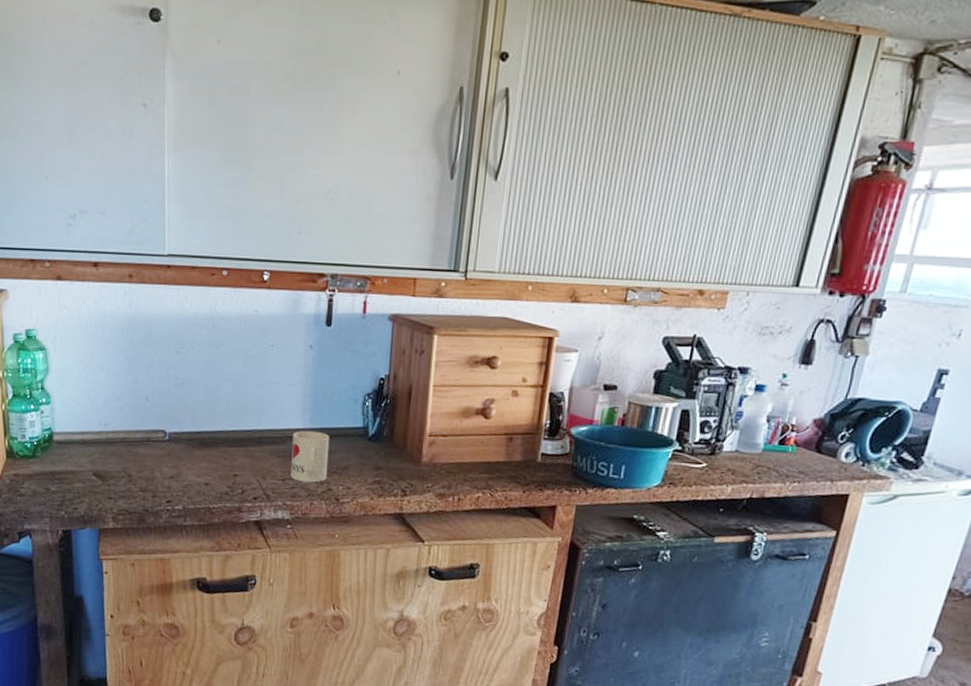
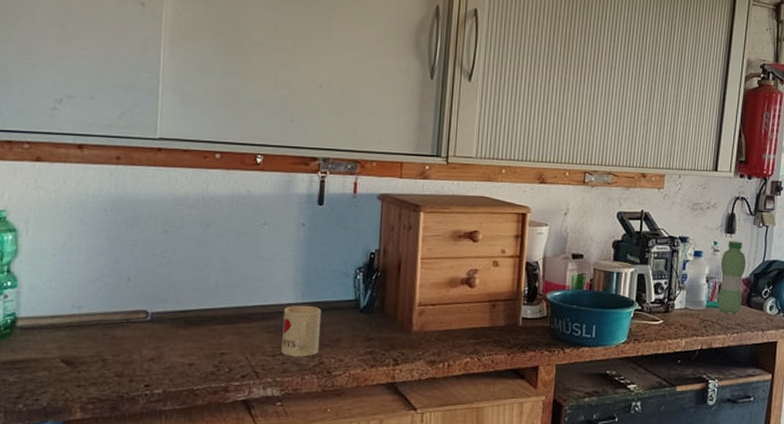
water bottle: none [777,373,822,461] -> present [717,241,746,315]

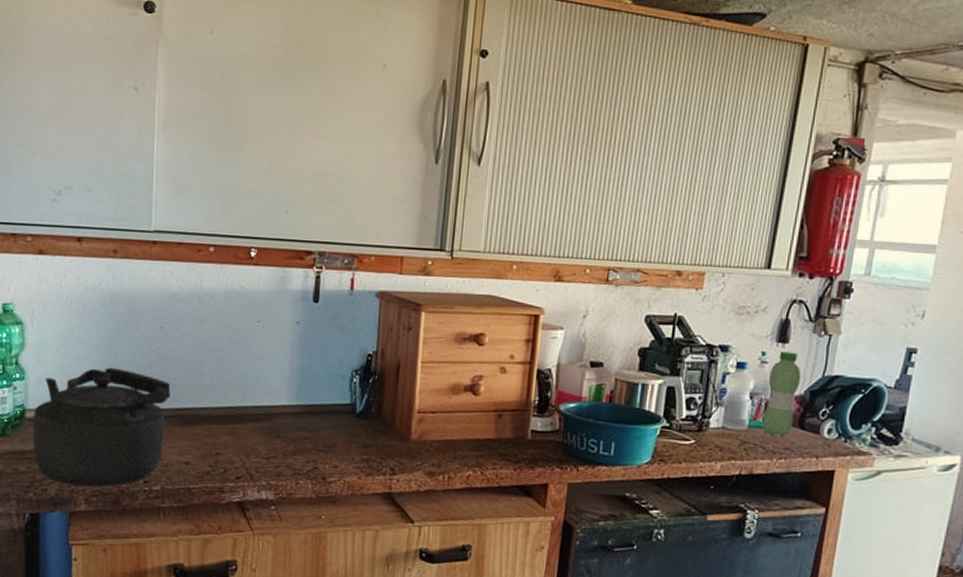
kettle: none [24,272,175,394] -> present [32,367,171,487]
mug: present [281,305,322,357] -> none [275,407,317,461]

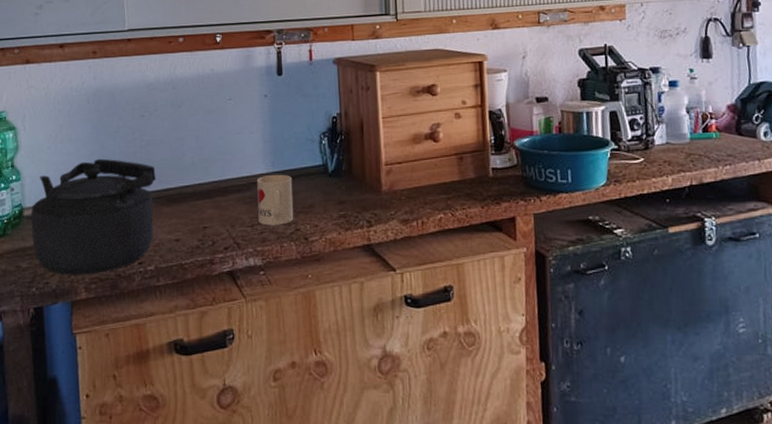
mug: none [275,407,317,461] -> present [256,174,294,226]
water bottle: present [762,351,801,437] -> none [700,66,731,145]

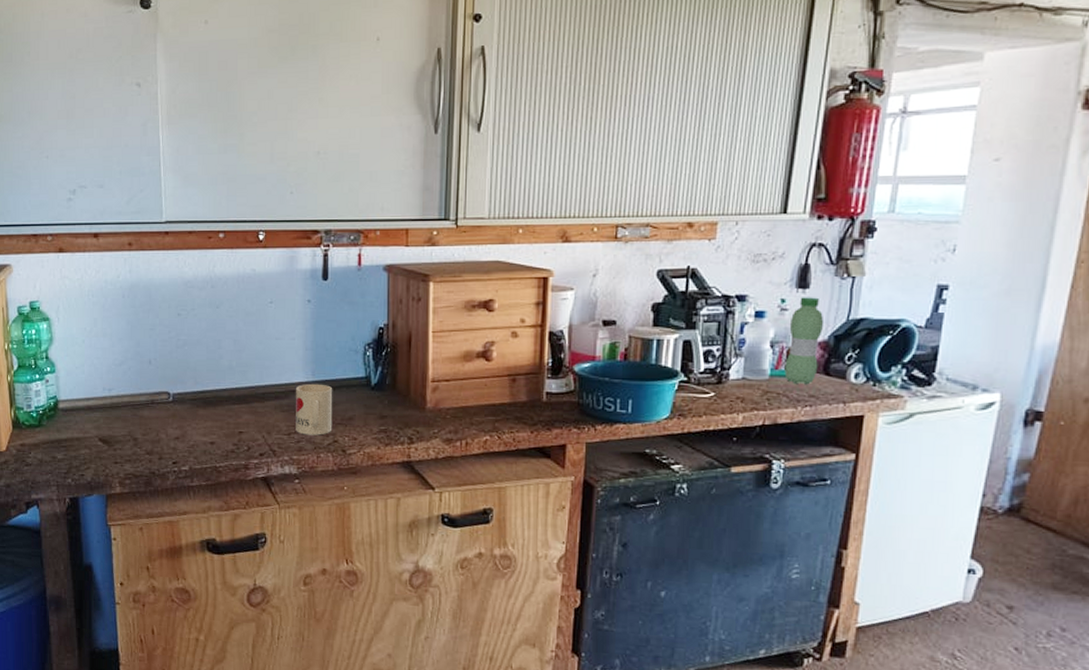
kettle: present [31,158,156,275] -> none [66,356,192,470]
water bottle: none [700,66,731,145] -> present [784,297,823,385]

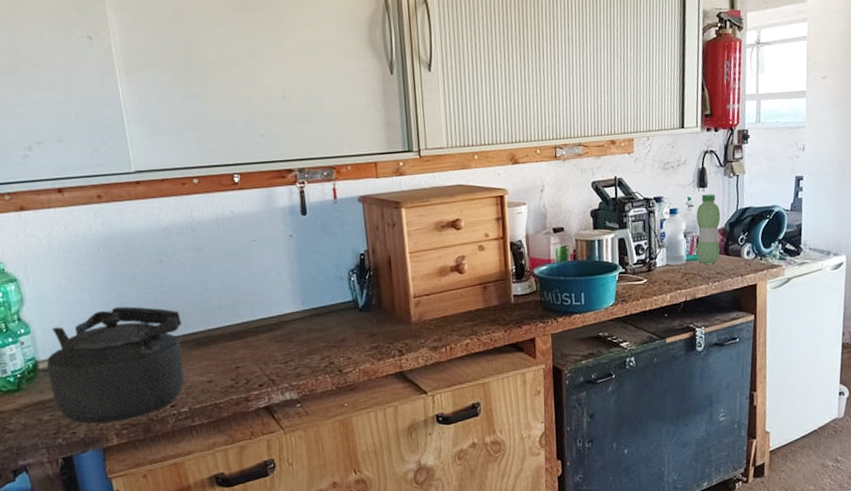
kettle: none [66,356,192,470] -> present [46,306,184,424]
mug: present [295,383,333,436] -> none [287,312,327,361]

